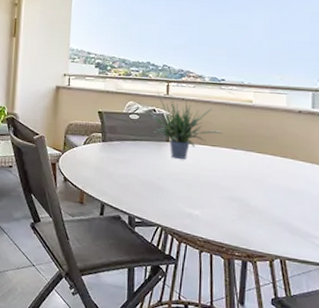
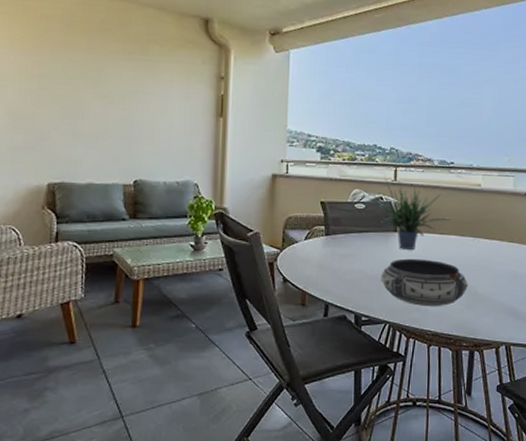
bowl: none [153,167,240,215] -> present [380,258,468,307]

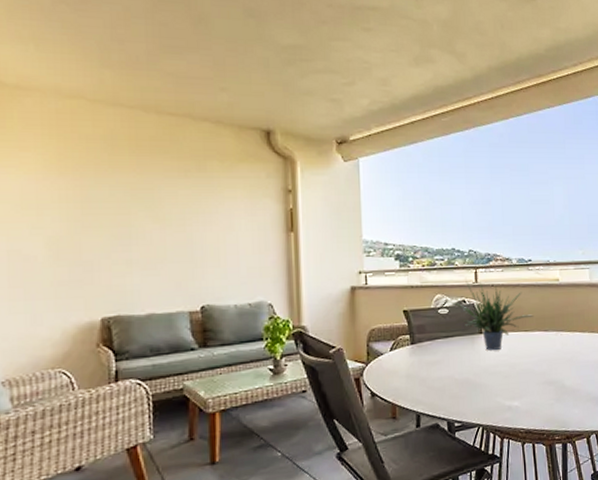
bowl: present [380,258,468,307] -> none [470,358,555,406]

